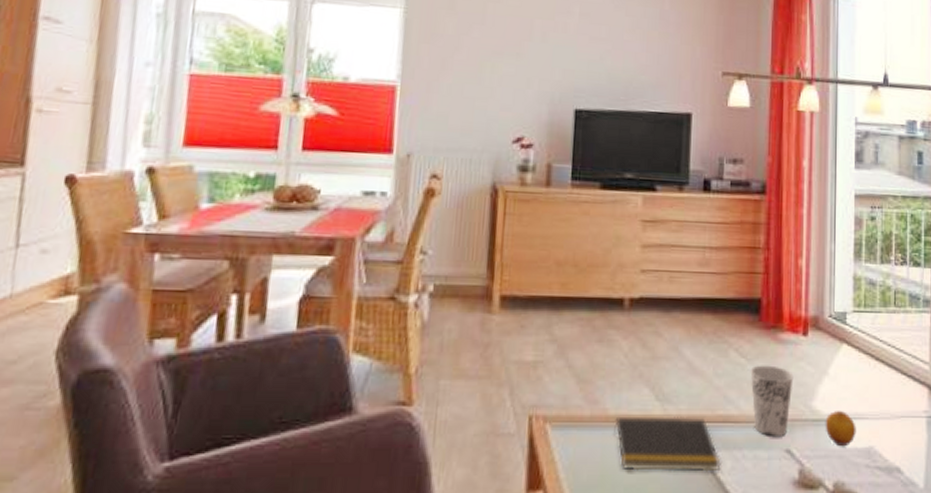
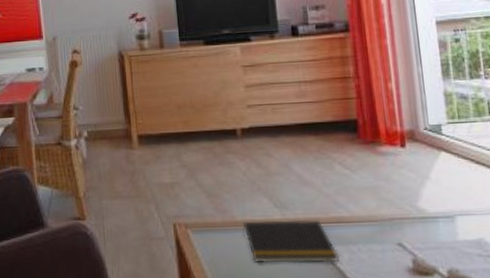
cup: present [750,365,794,438] -> none [355,174,397,234]
fruit: present [825,411,856,447] -> none [432,209,465,240]

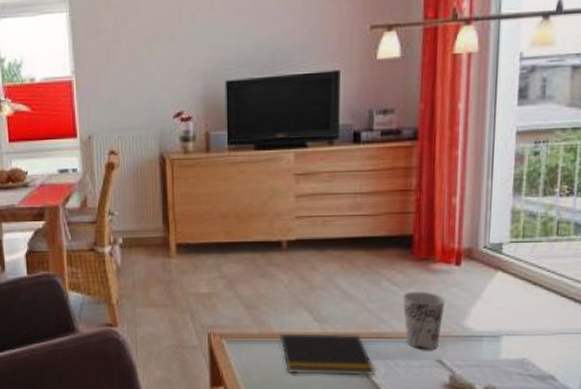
cup: none [355,174,397,234] -> present [402,291,446,350]

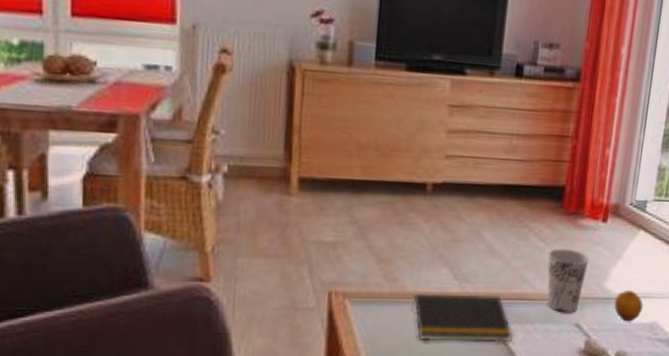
fruit: none [476,329,509,358] -> present [614,291,643,322]

